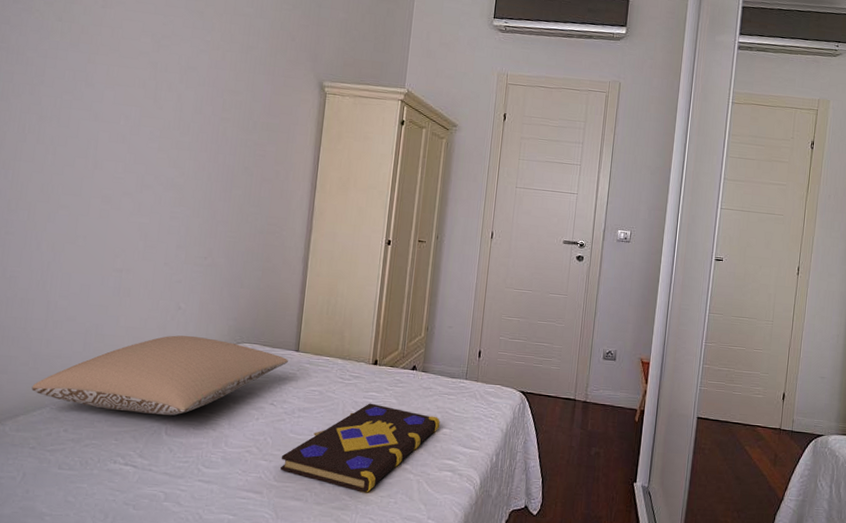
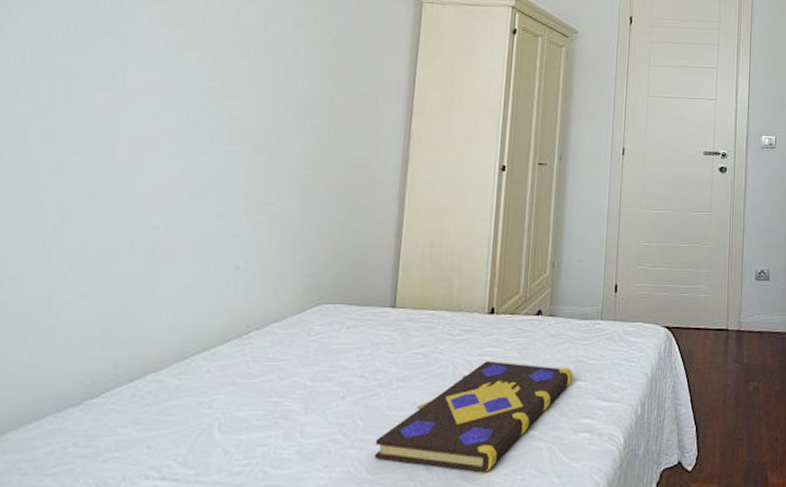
pillow: present [31,335,288,416] -> none [26,302,382,409]

